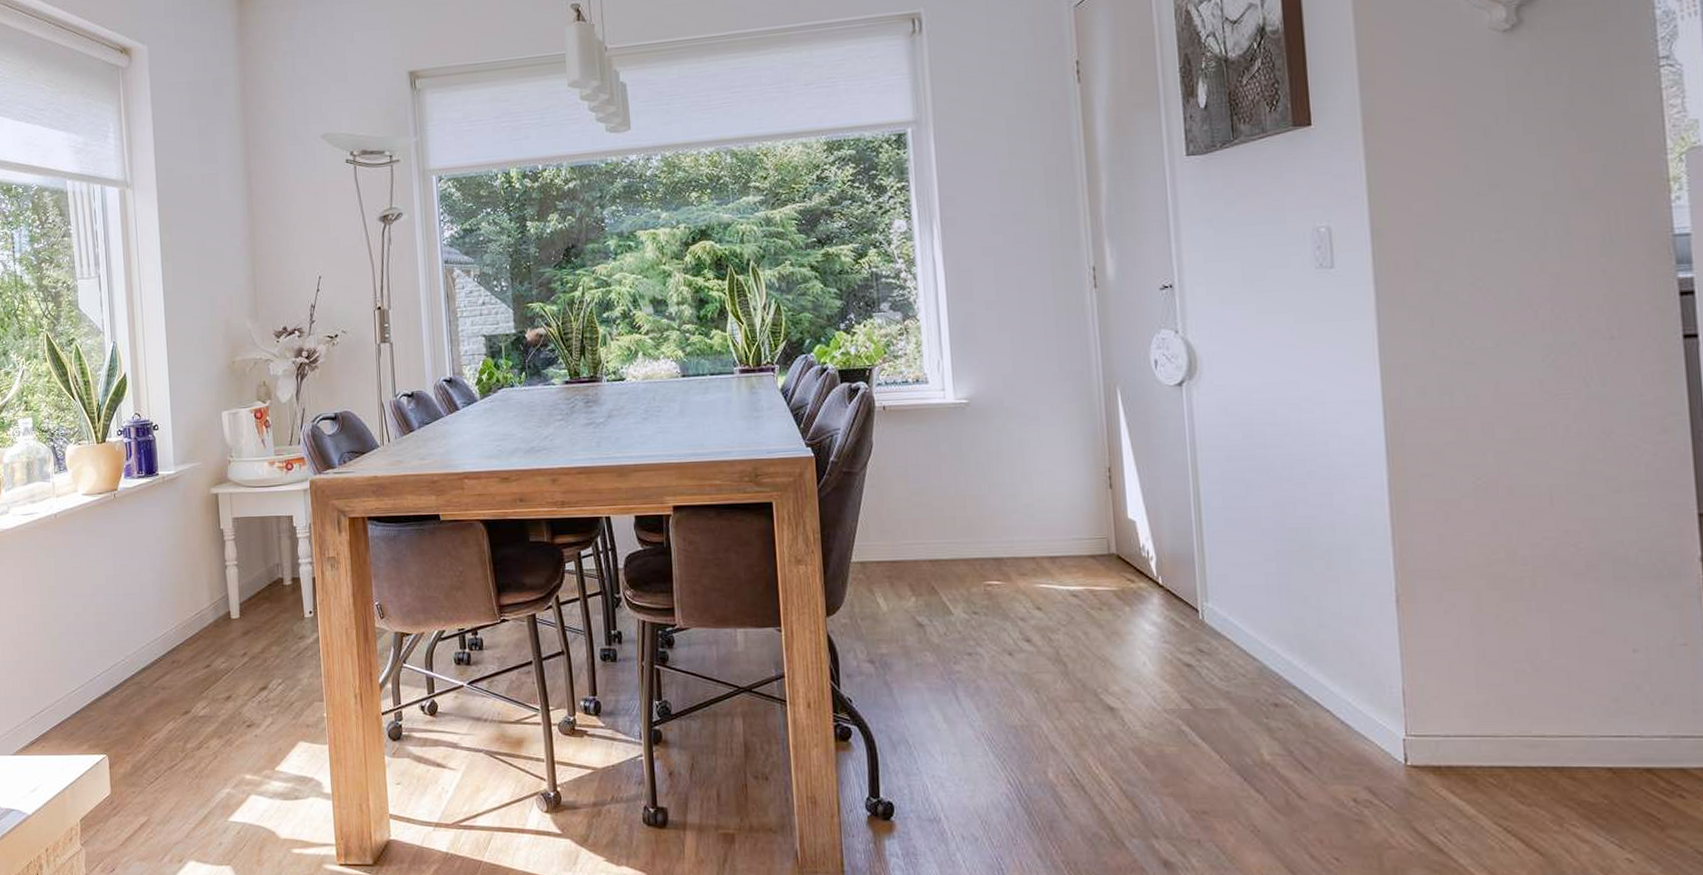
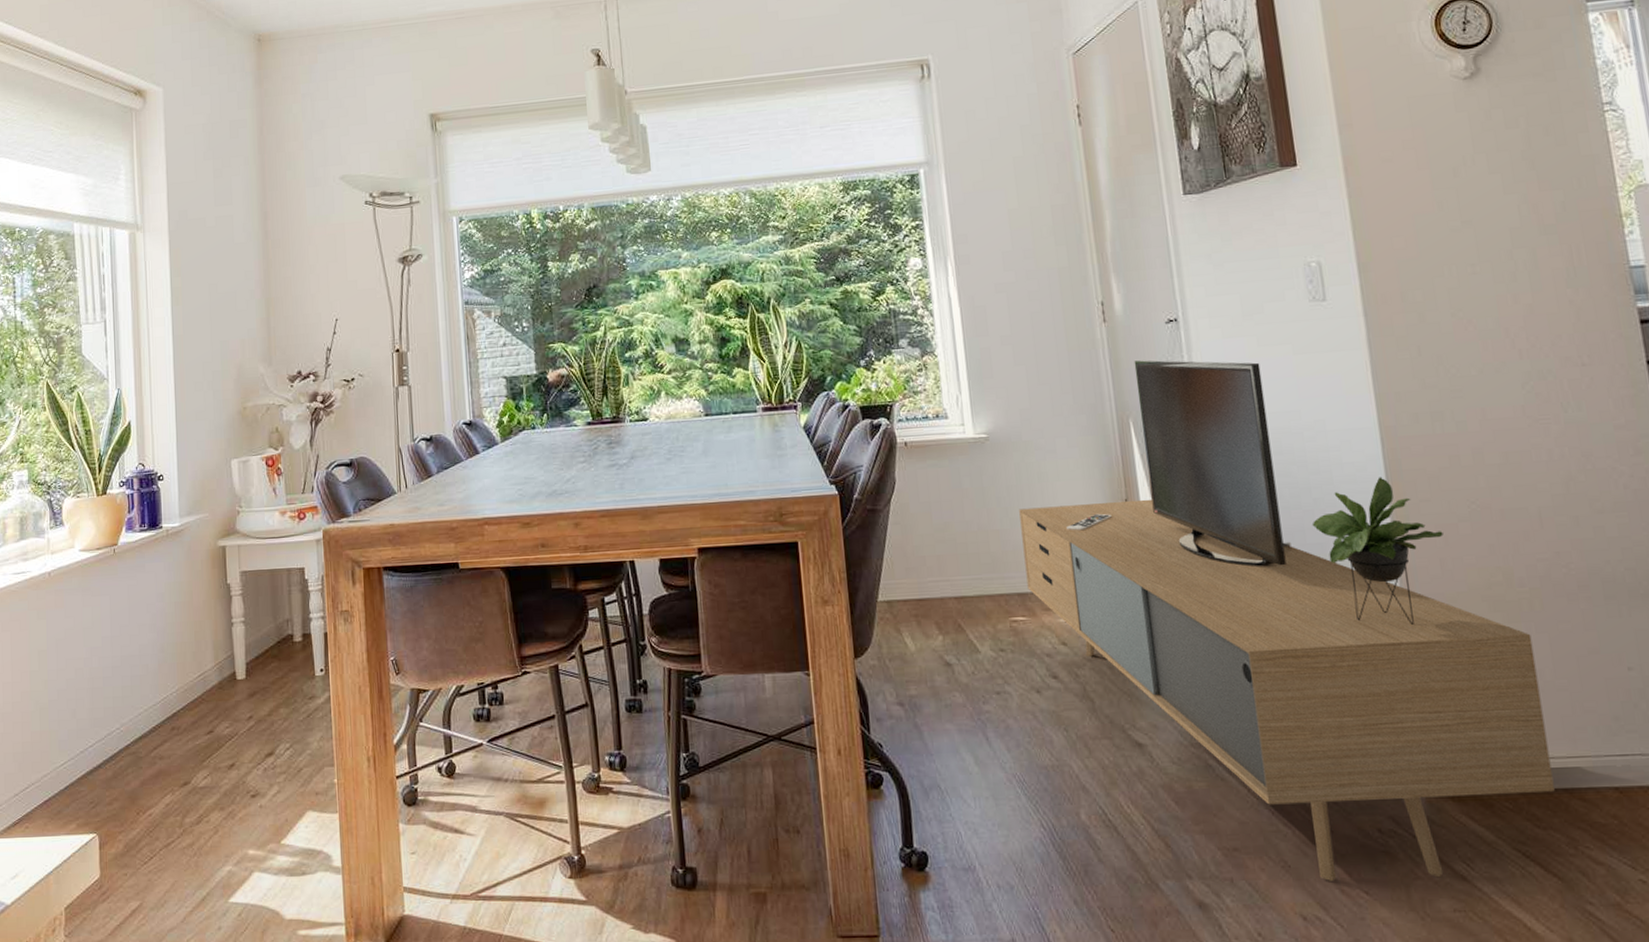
media console: none [998,327,1543,848] -> present [1019,360,1555,881]

